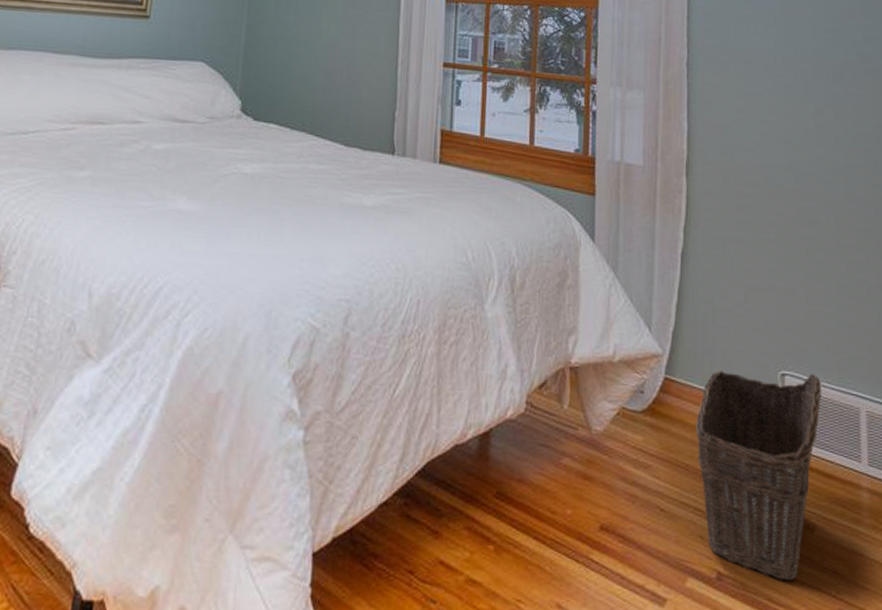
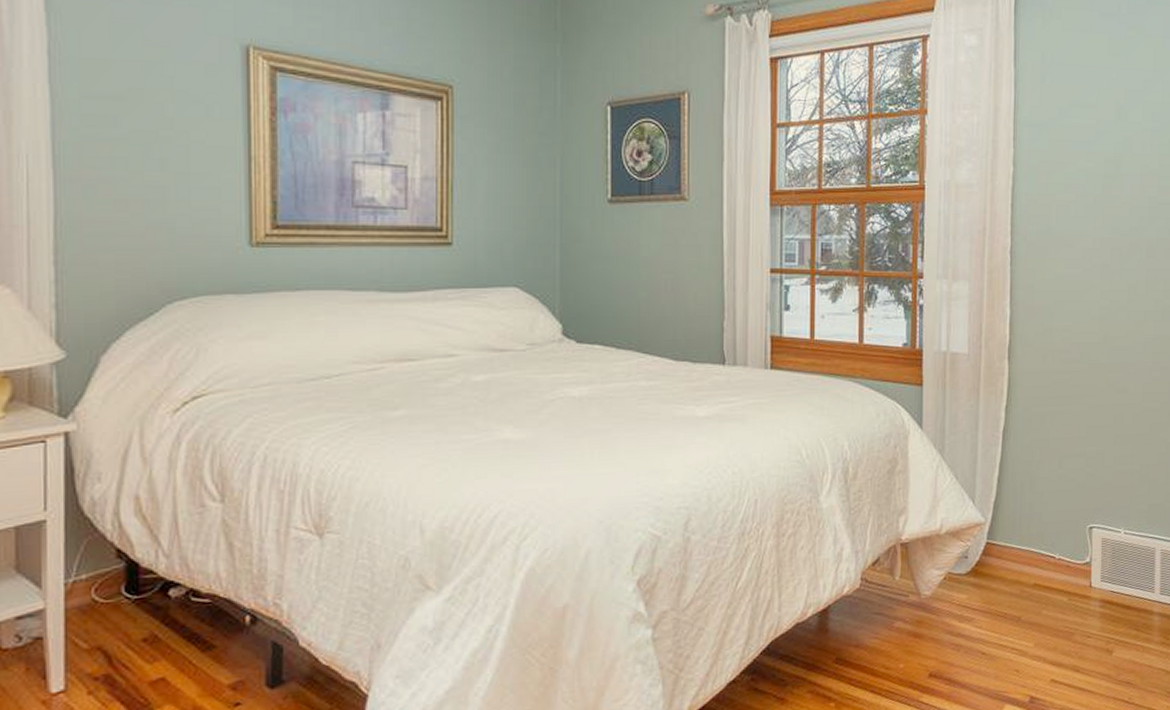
wicker basket: present [696,371,822,581] -> none [1014,523,1124,696]

